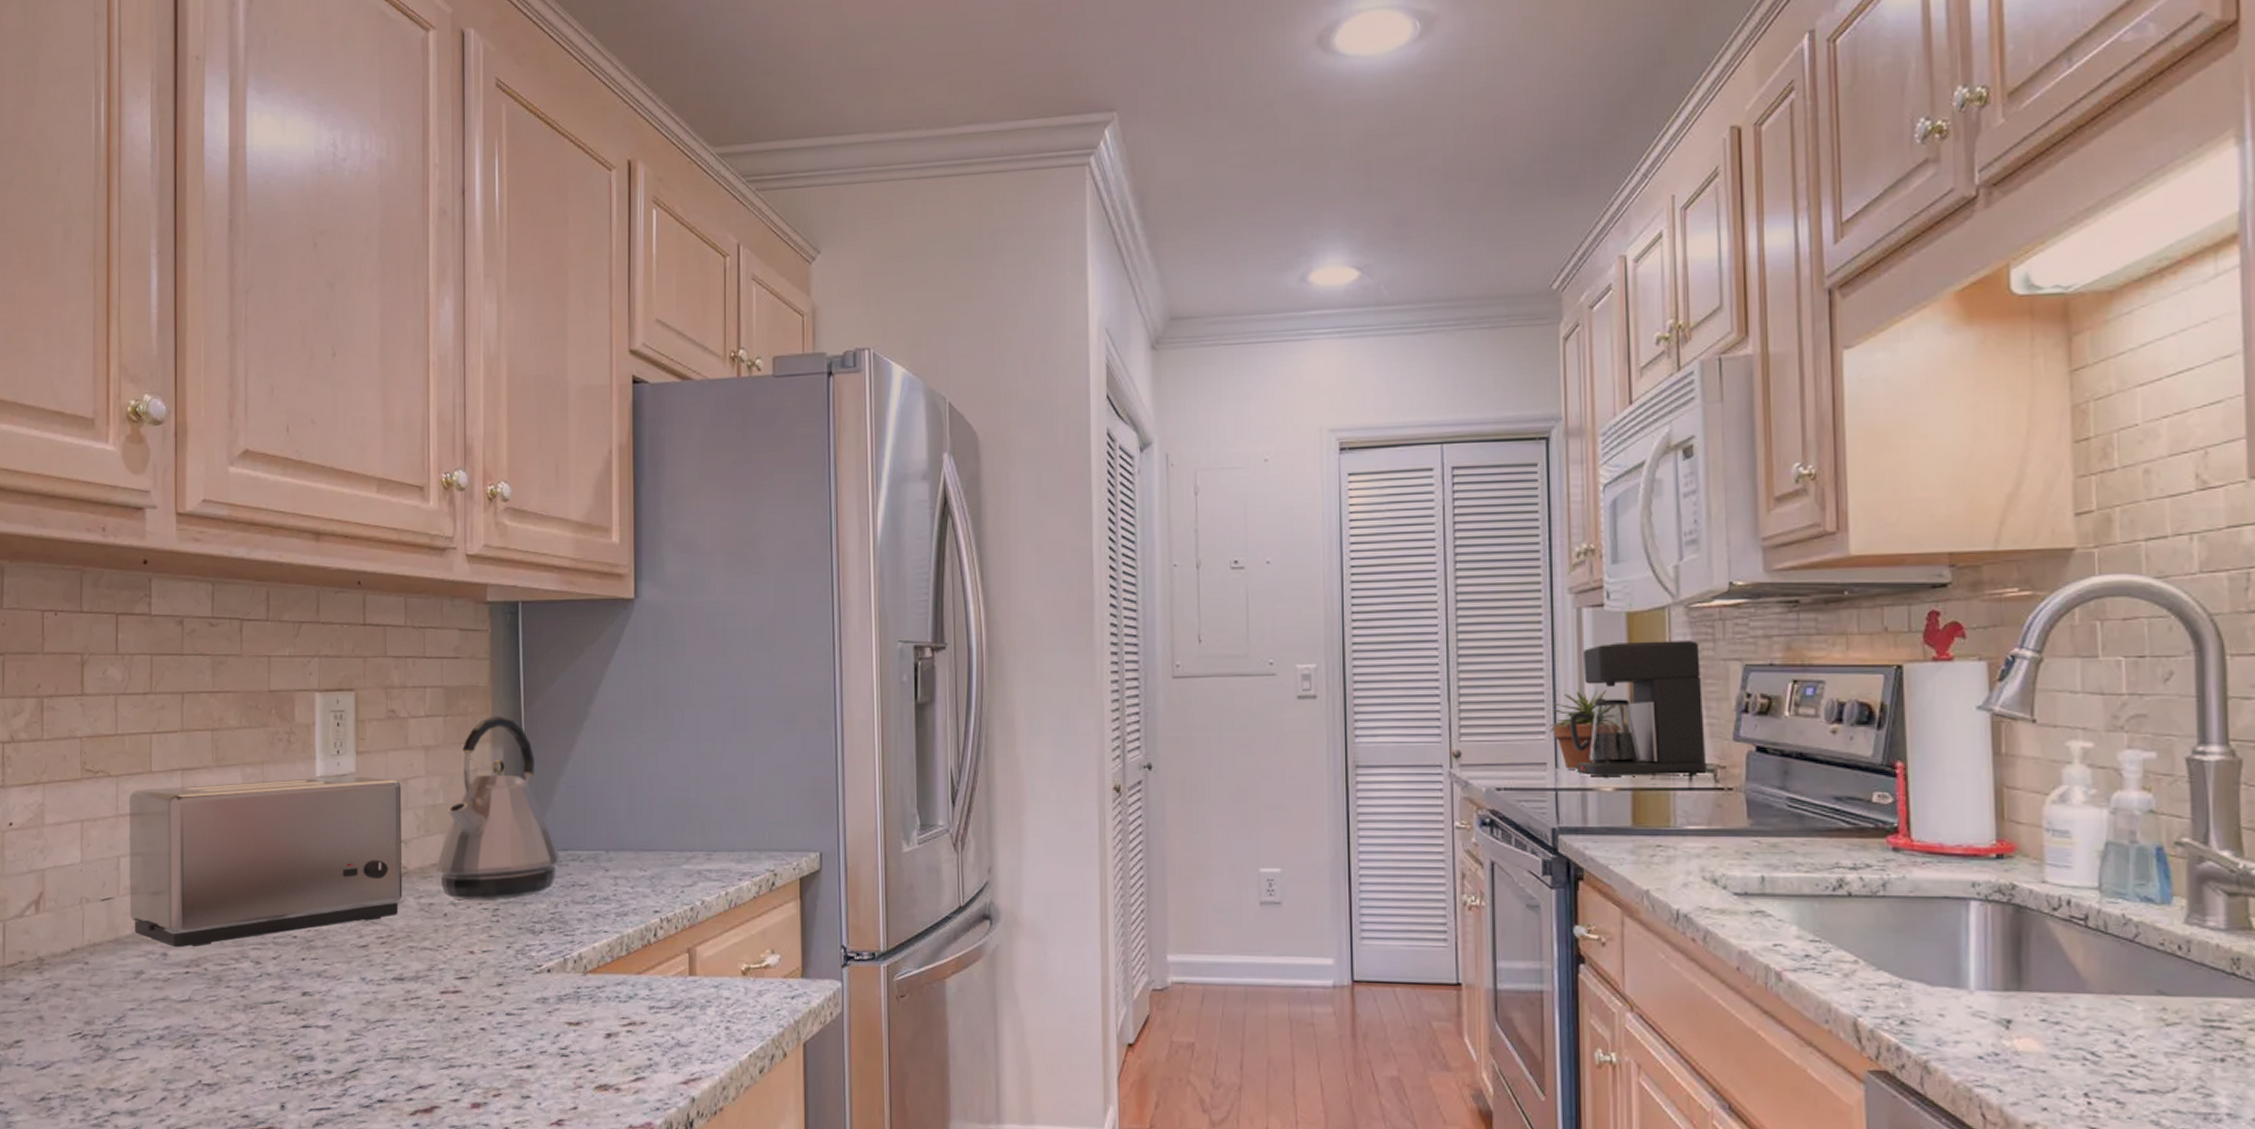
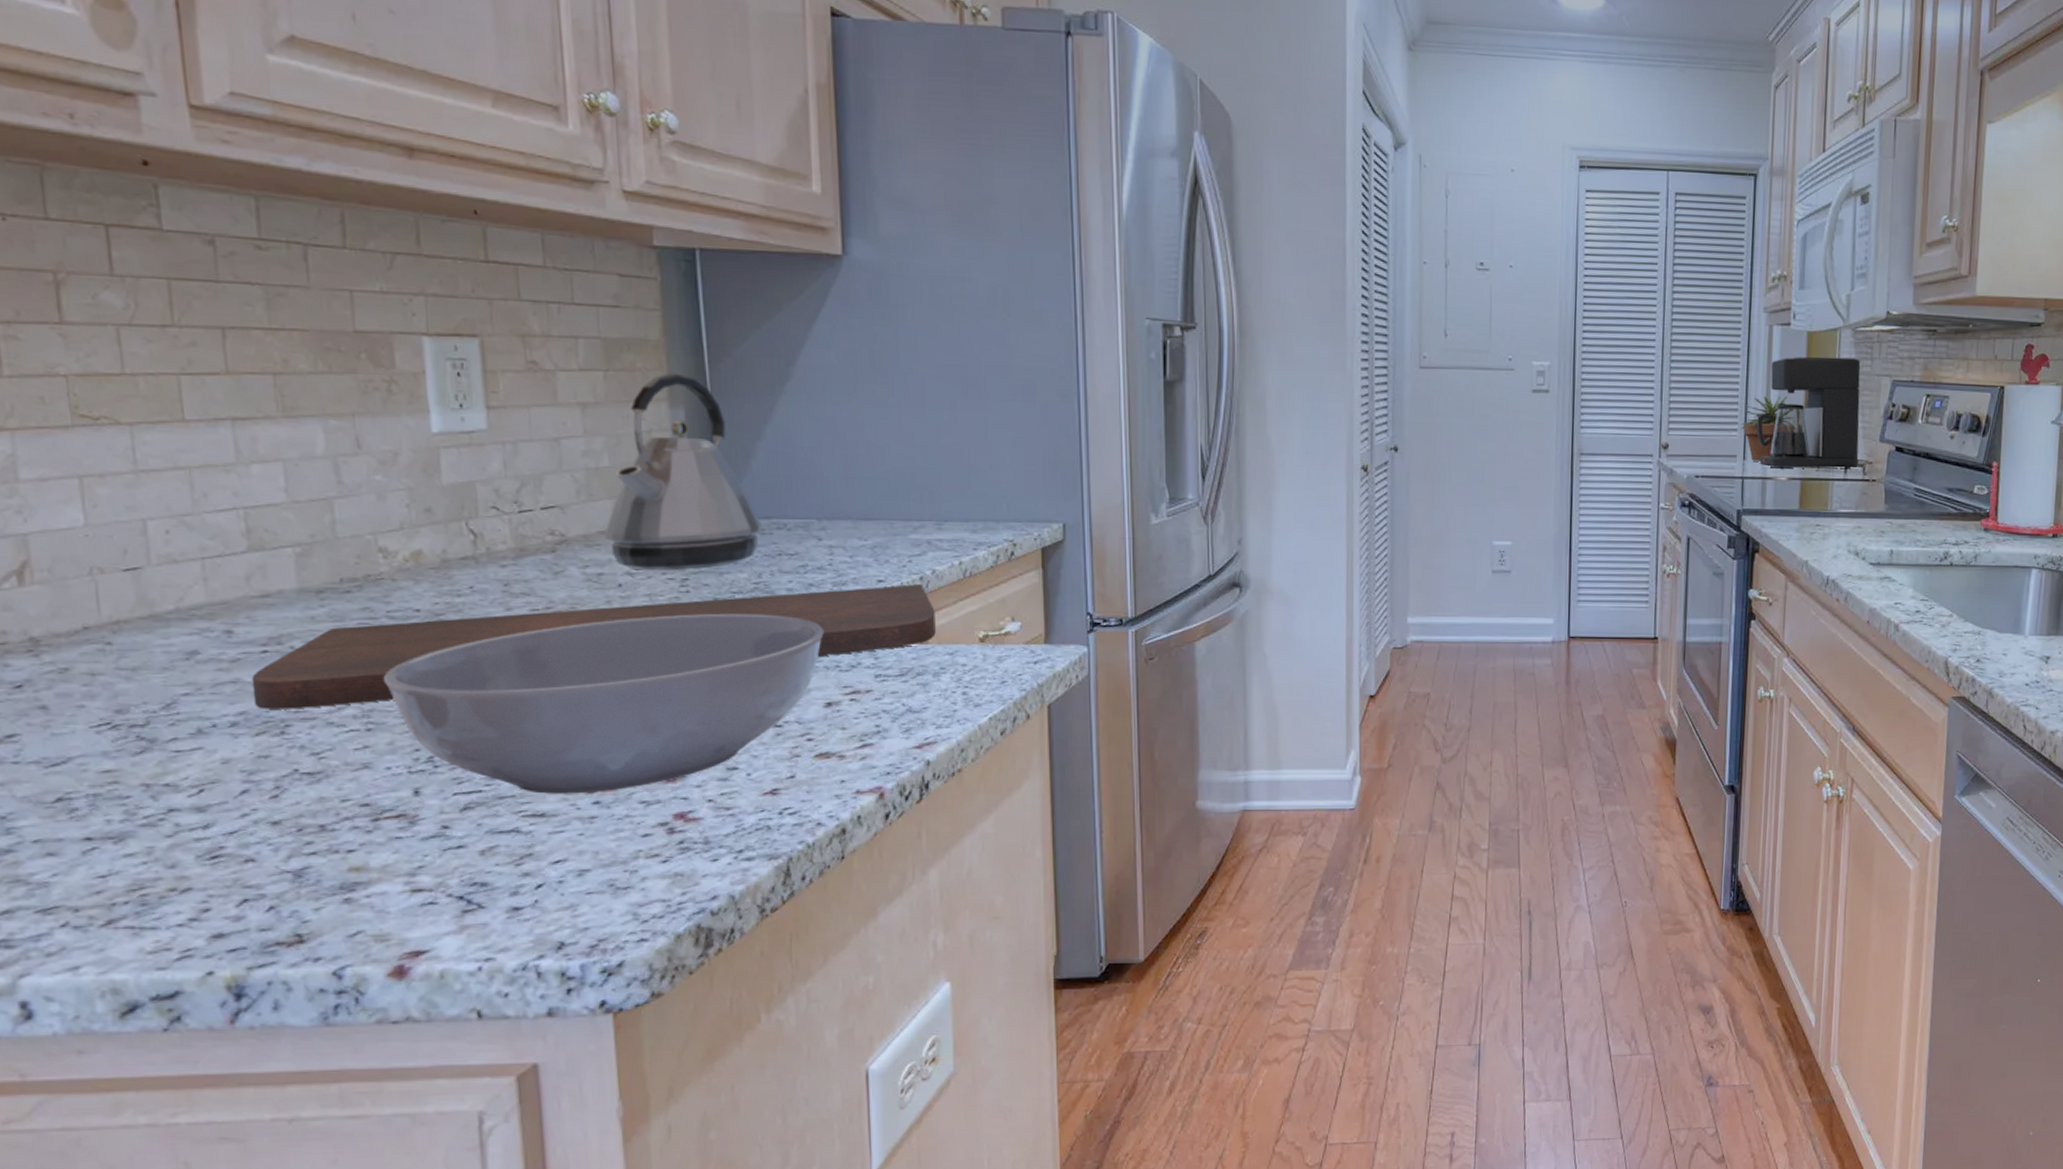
toaster: present [129,776,403,948] -> none [153,432,562,625]
cutting board: none [176,915,703,1025] -> present [251,584,936,709]
bowl: none [266,942,607,1116] -> present [383,613,824,794]

